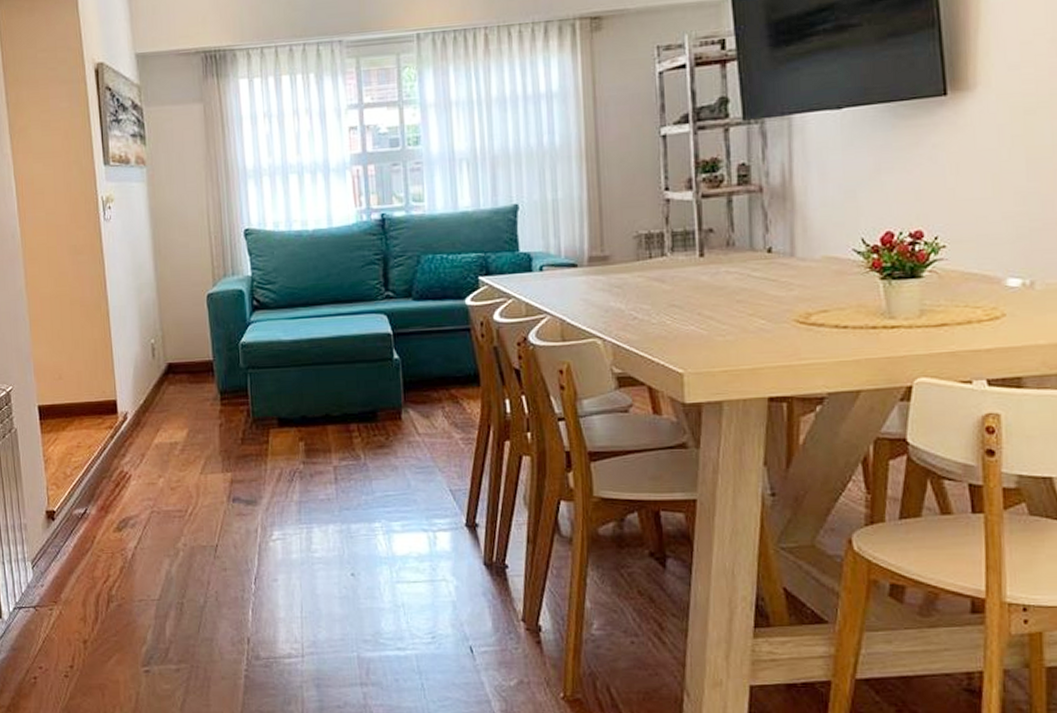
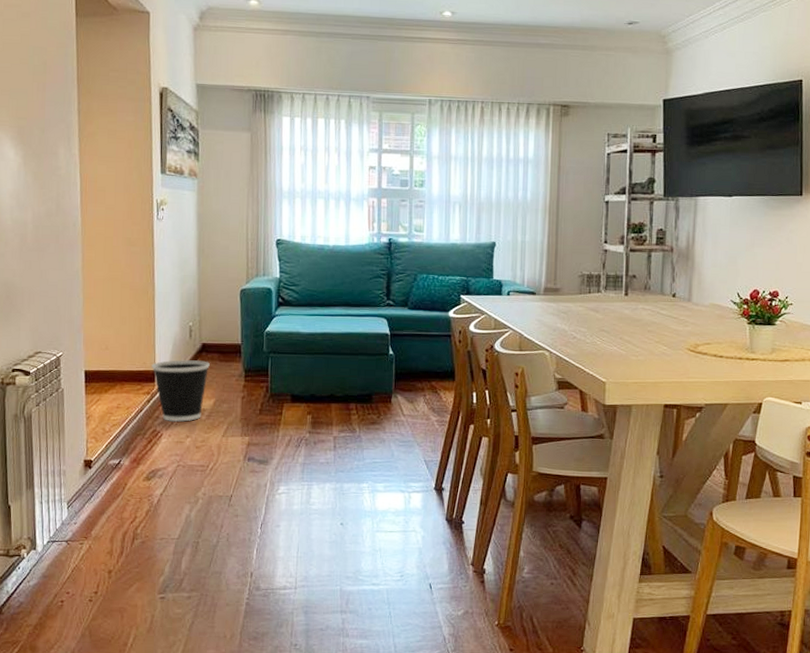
wastebasket: none [112,384,179,461] -> present [152,360,210,423]

